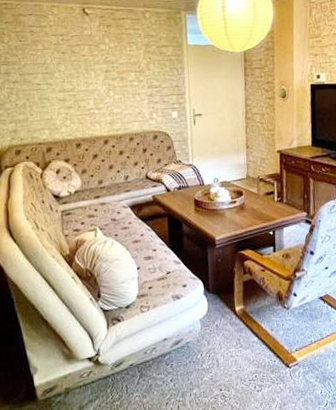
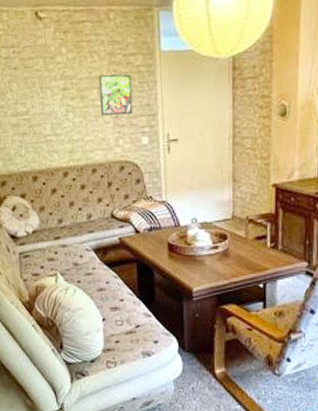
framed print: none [136,61,165,94] -> present [98,74,133,116]

